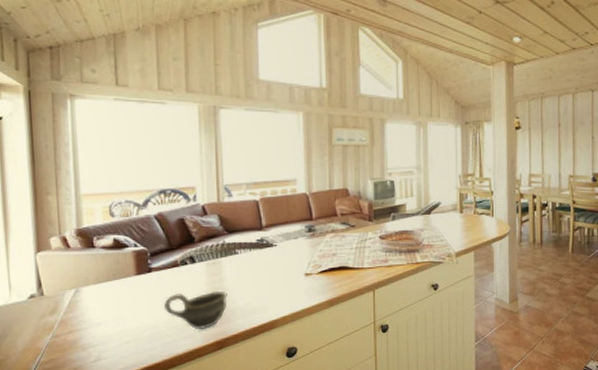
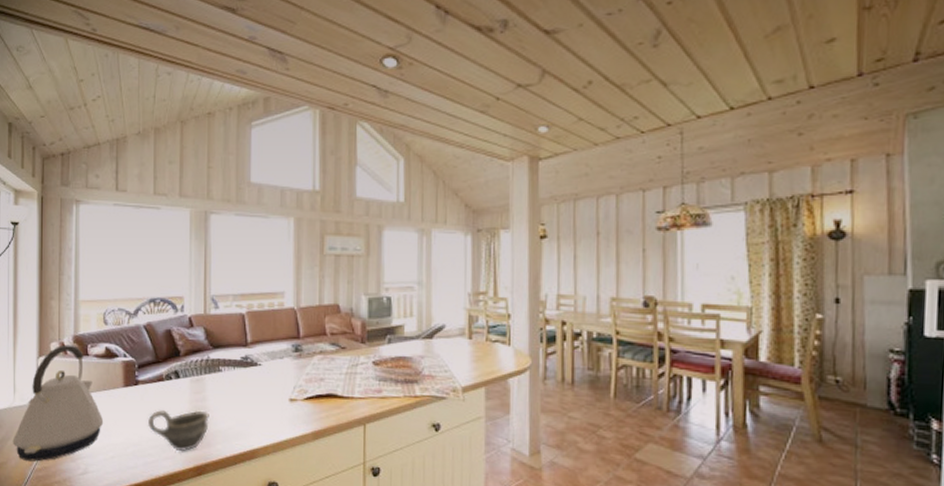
kettle: none [11,238,116,355] -> present [12,344,104,462]

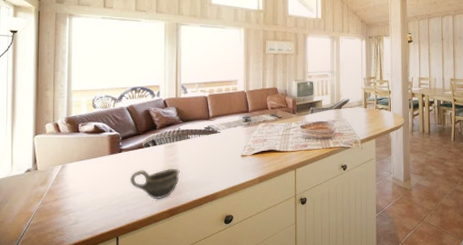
kettle: present [12,344,104,462] -> none [10,125,92,218]

